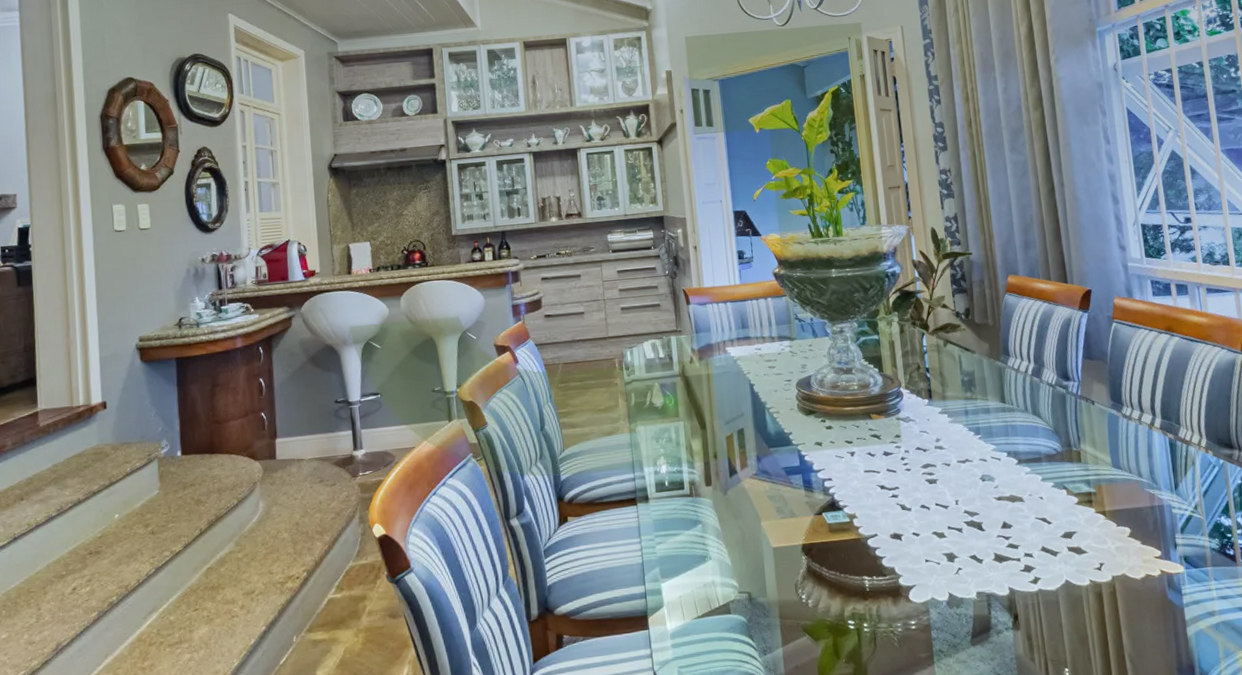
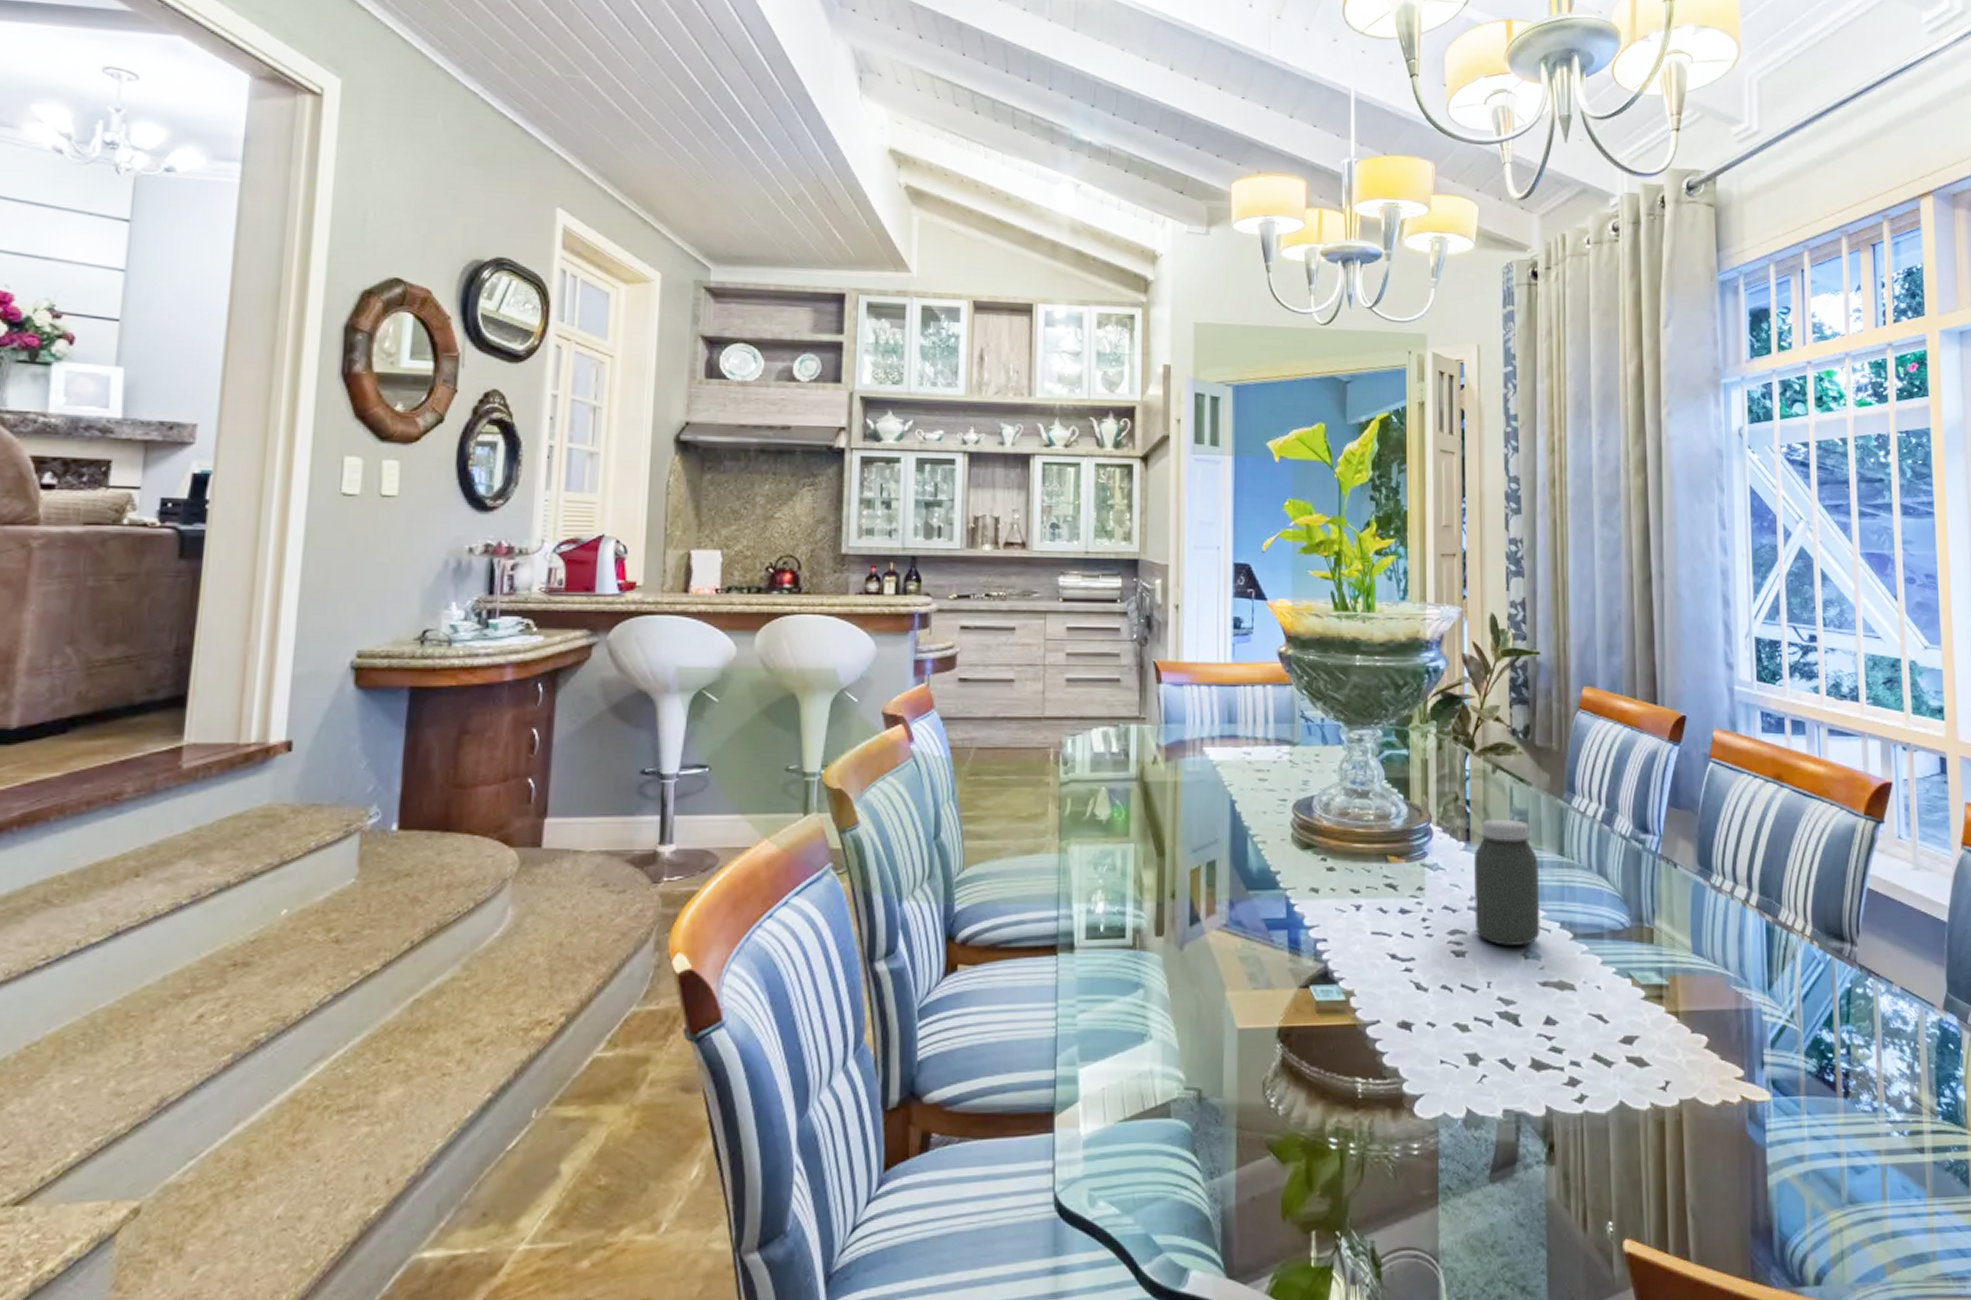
jar: none [936,379,993,473] -> present [1473,818,1540,946]

